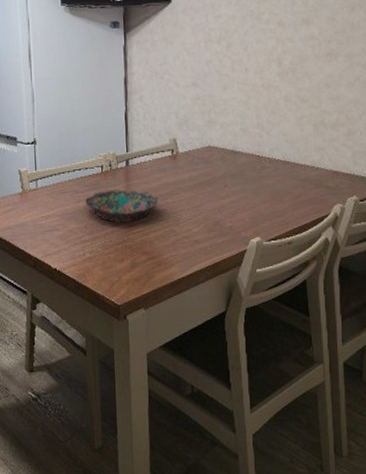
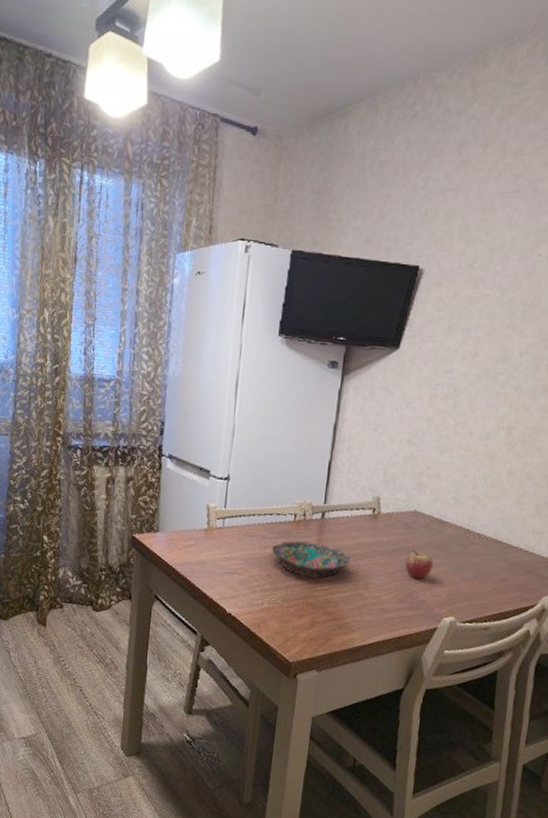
fruit: none [208,182,233,208] -> present [405,551,433,579]

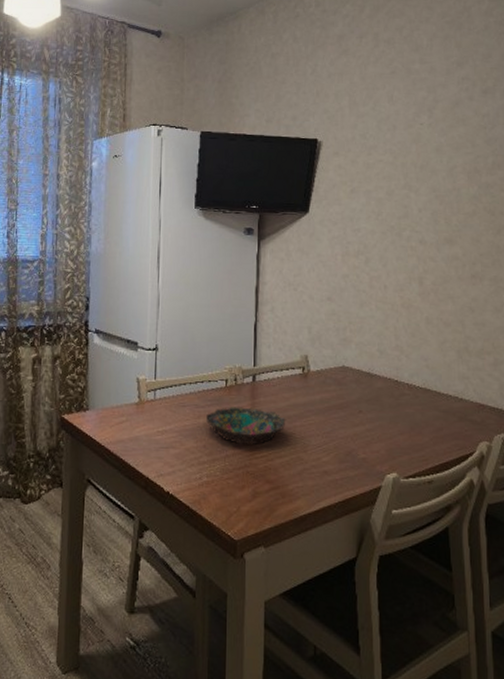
fruit: present [405,551,433,579] -> none [341,407,368,436]

